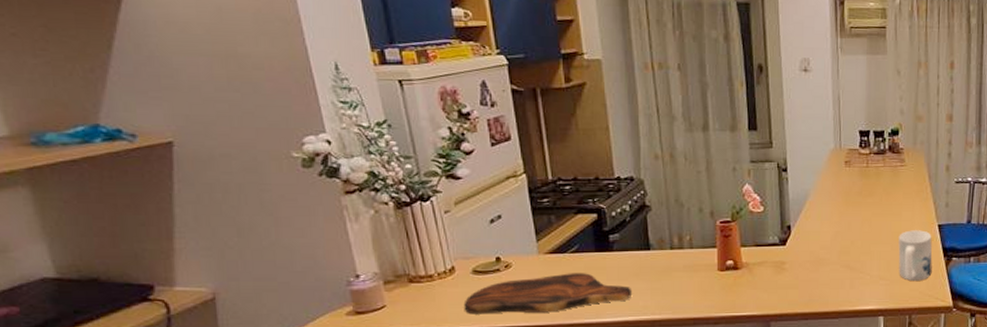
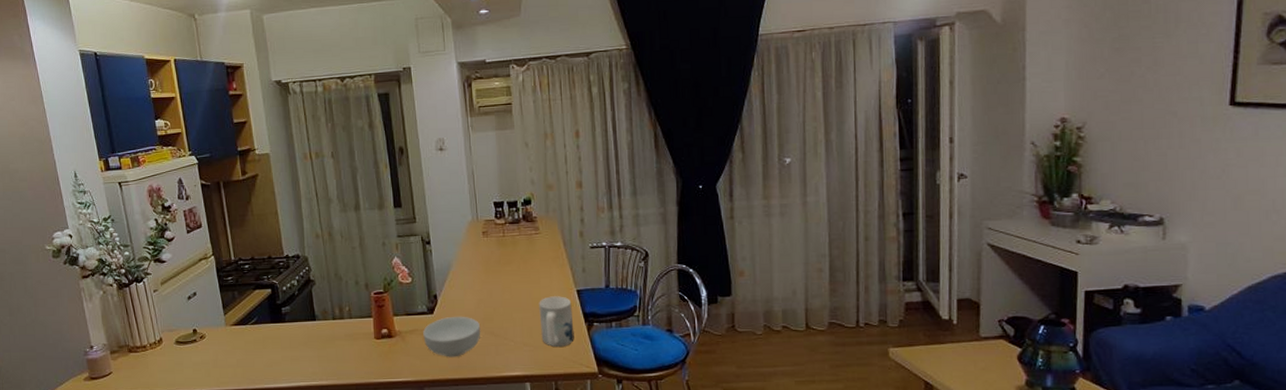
cutting board: present [463,273,633,315] -> none [169,342,303,380]
cereal bowl: none [773,248,836,291] -> present [423,316,481,357]

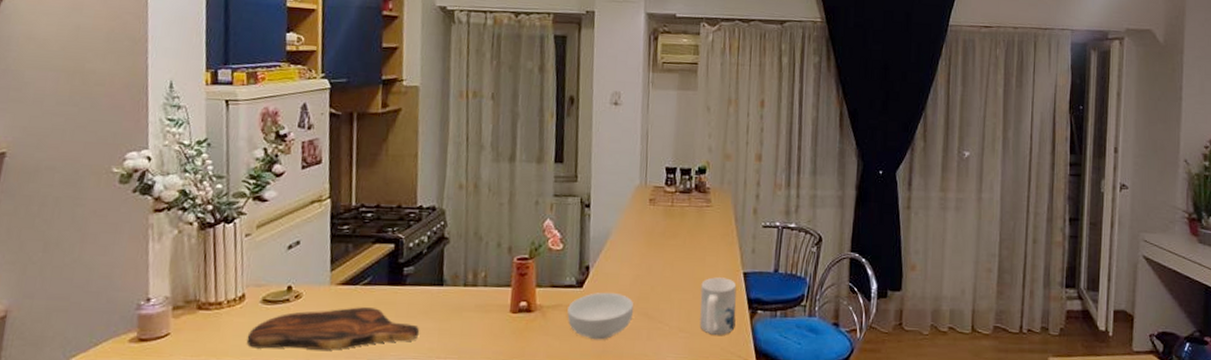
cutting board: none [169,342,303,380] -> present [246,307,420,350]

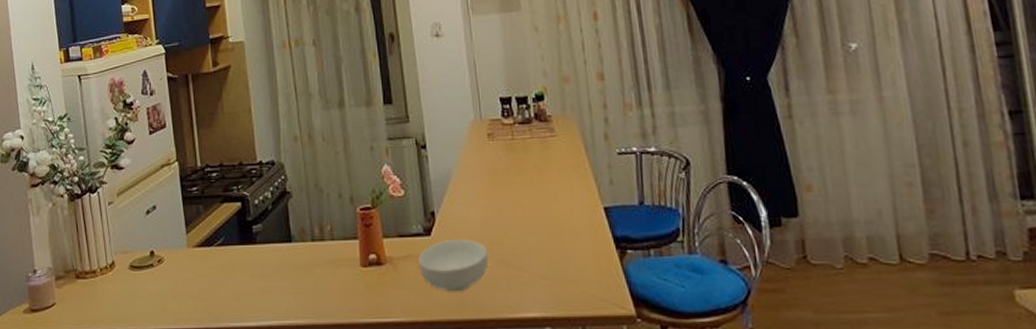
cutting board: present [246,307,420,350] -> none [121,269,276,315]
mug: present [699,277,737,335] -> none [558,215,604,280]

